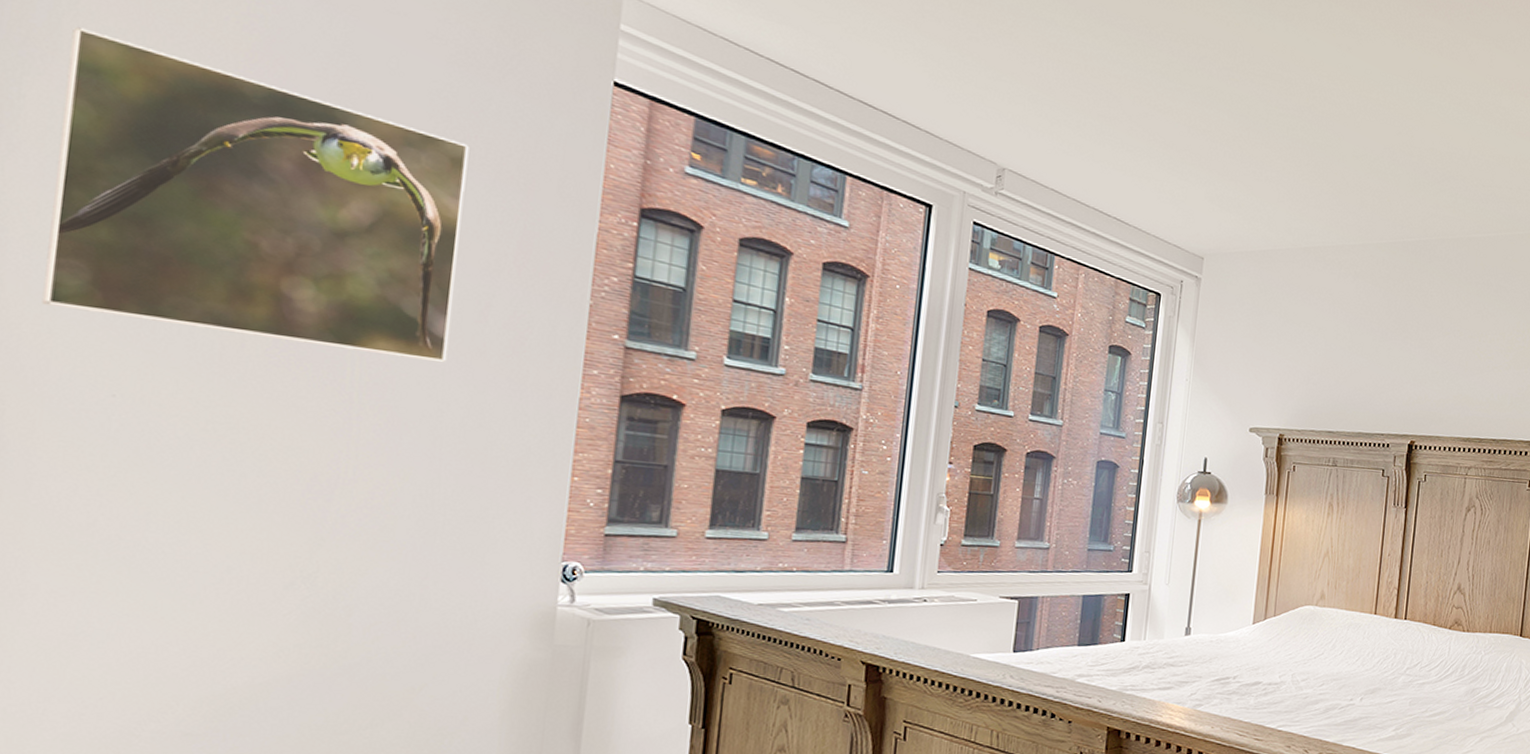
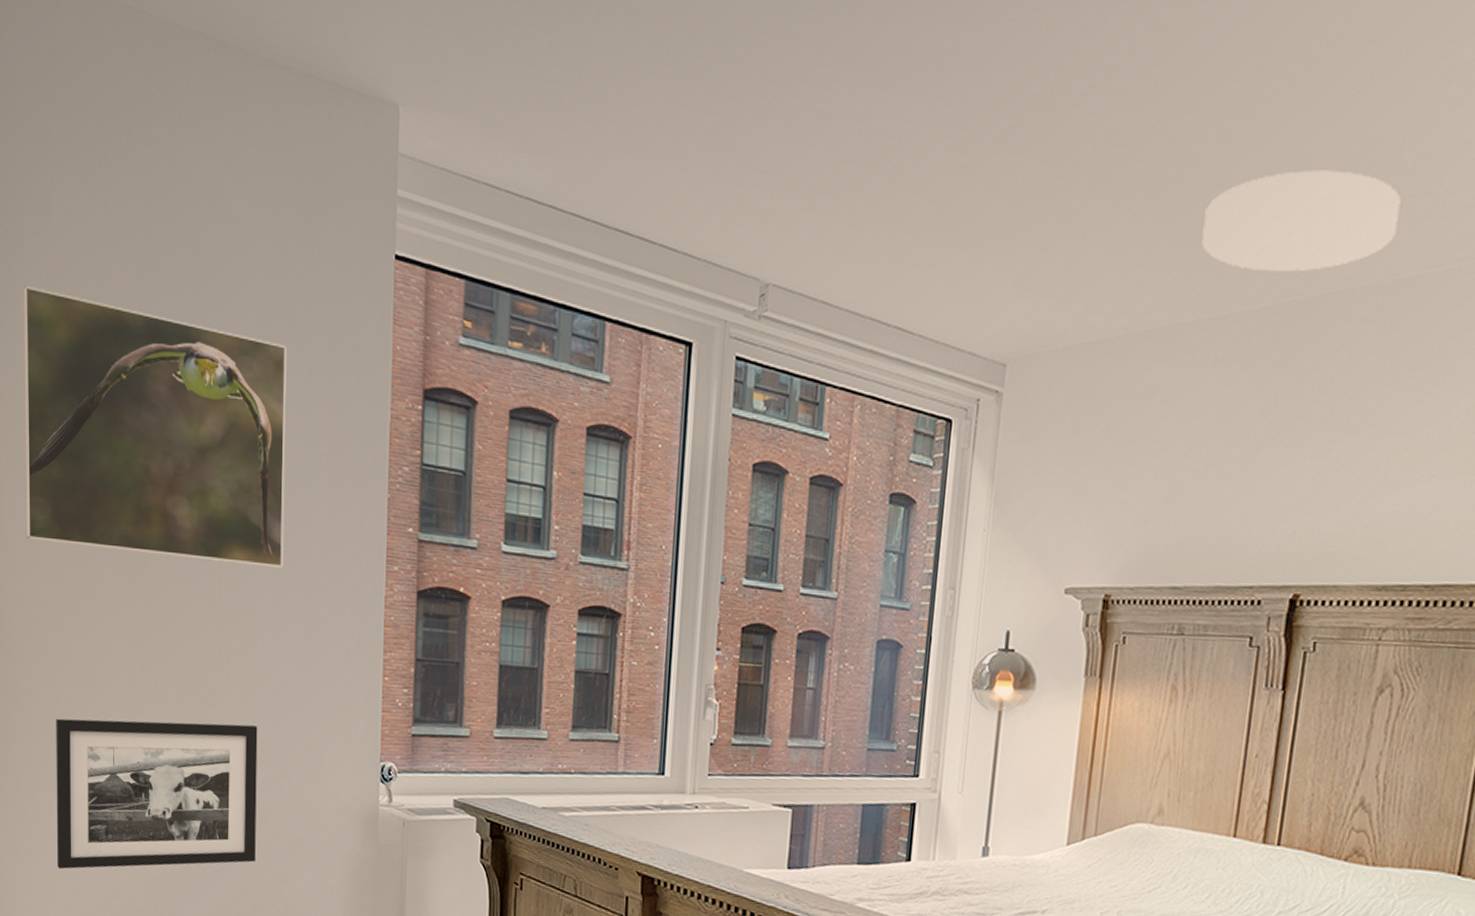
picture frame: none [49,512,395,692] -> present [56,718,258,870]
ceiling light: none [1344,156,1470,223] -> present [1201,170,1401,272]

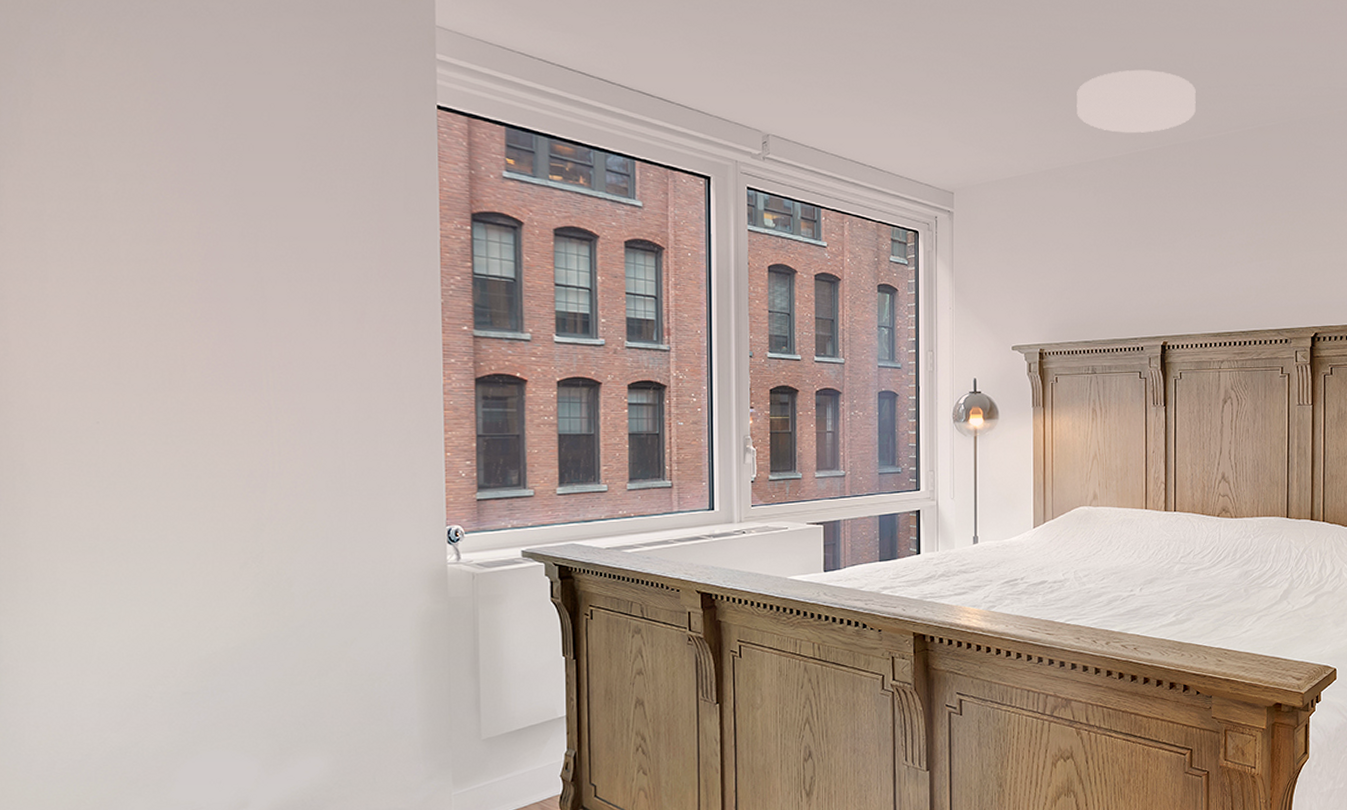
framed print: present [22,286,287,569] -> none [30,123,337,367]
picture frame: present [56,718,258,870] -> none [79,506,318,666]

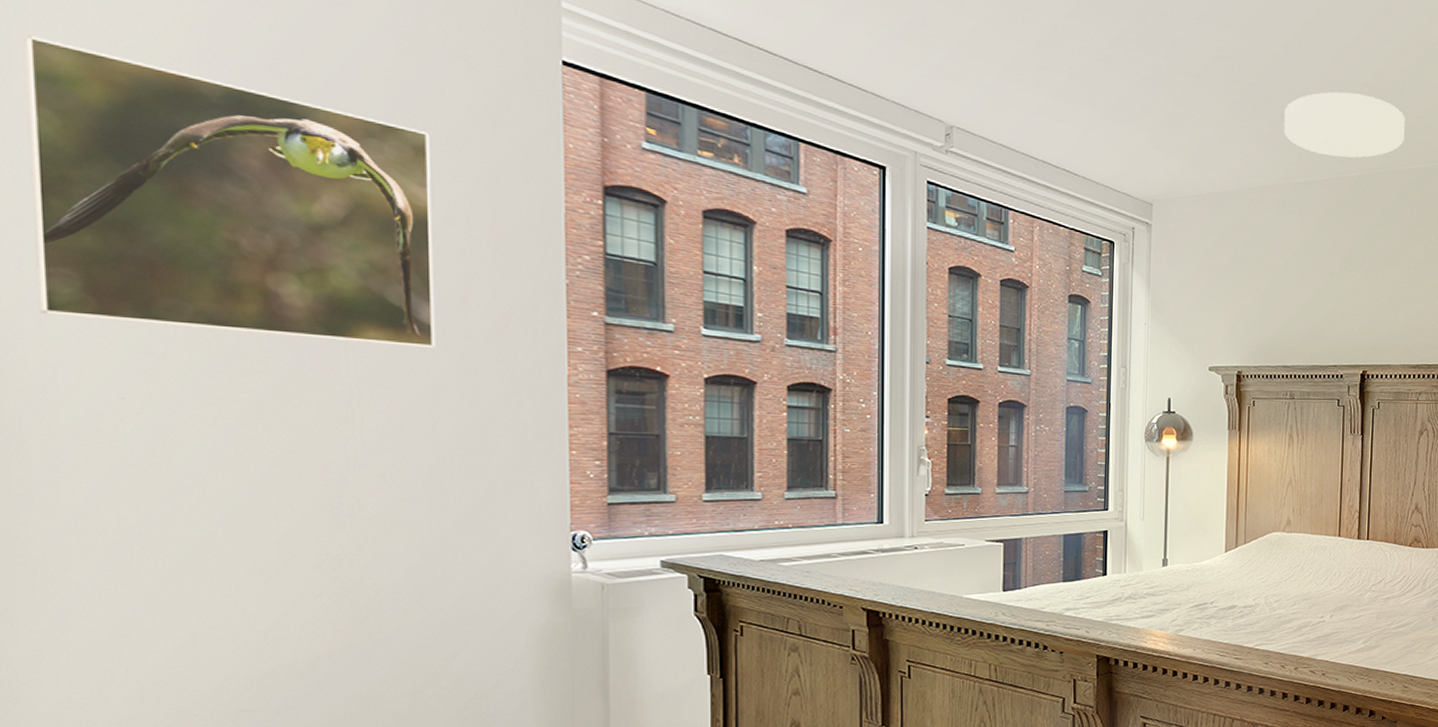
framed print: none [30,123,337,367] -> present [24,35,436,349]

